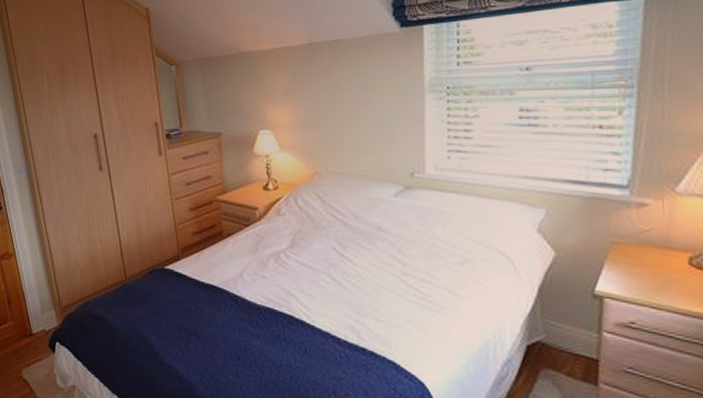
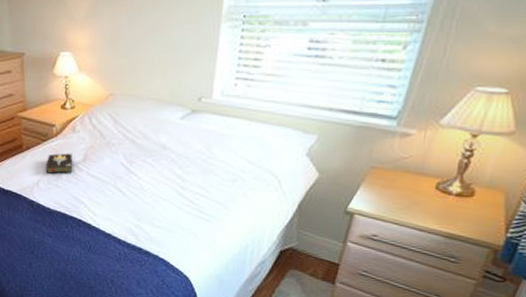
hardback book: none [249,239,280,263] -> present [45,153,73,174]

